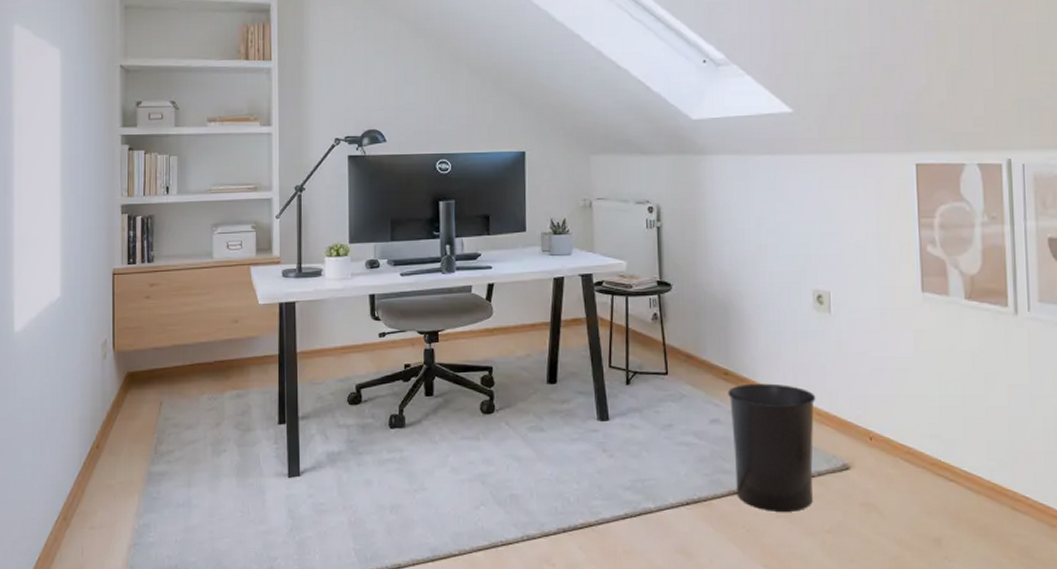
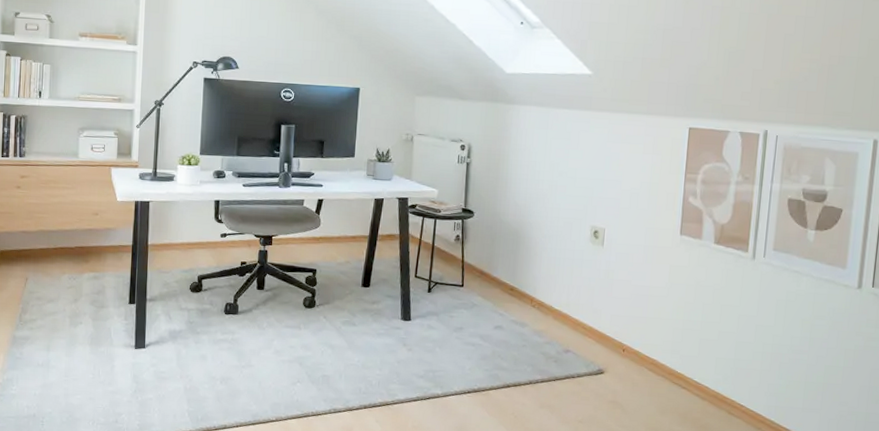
waste bin: present [728,383,816,512] -> none [510,299,583,404]

